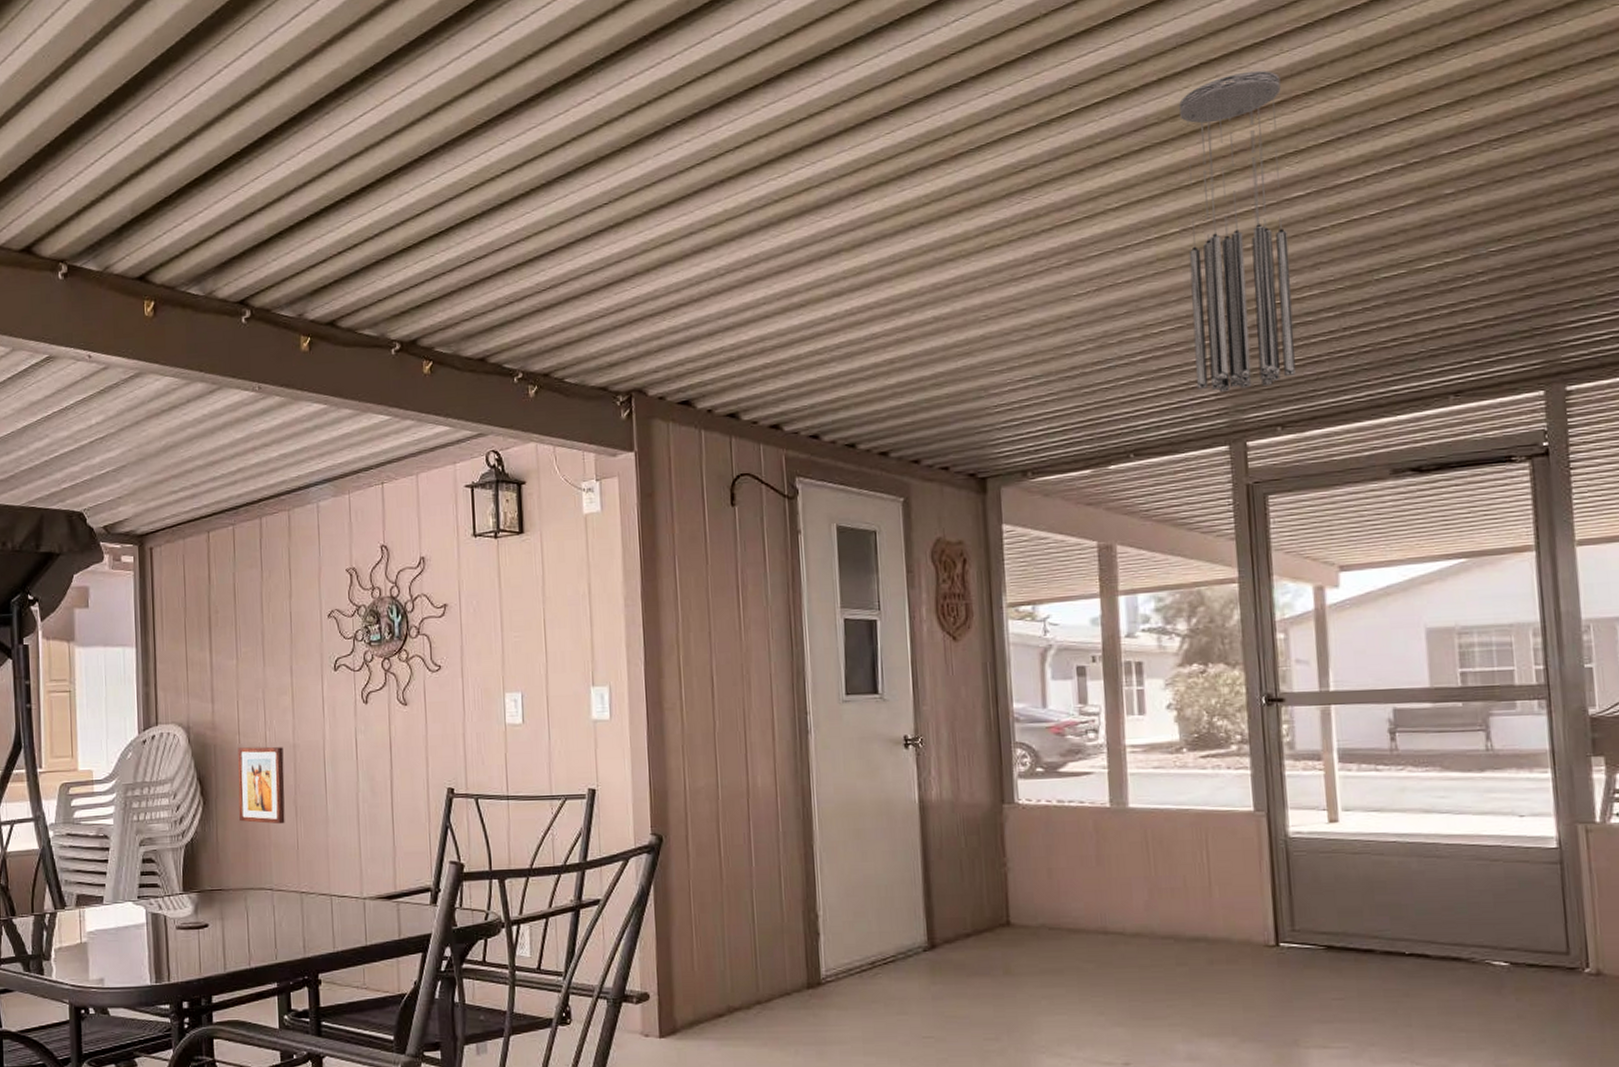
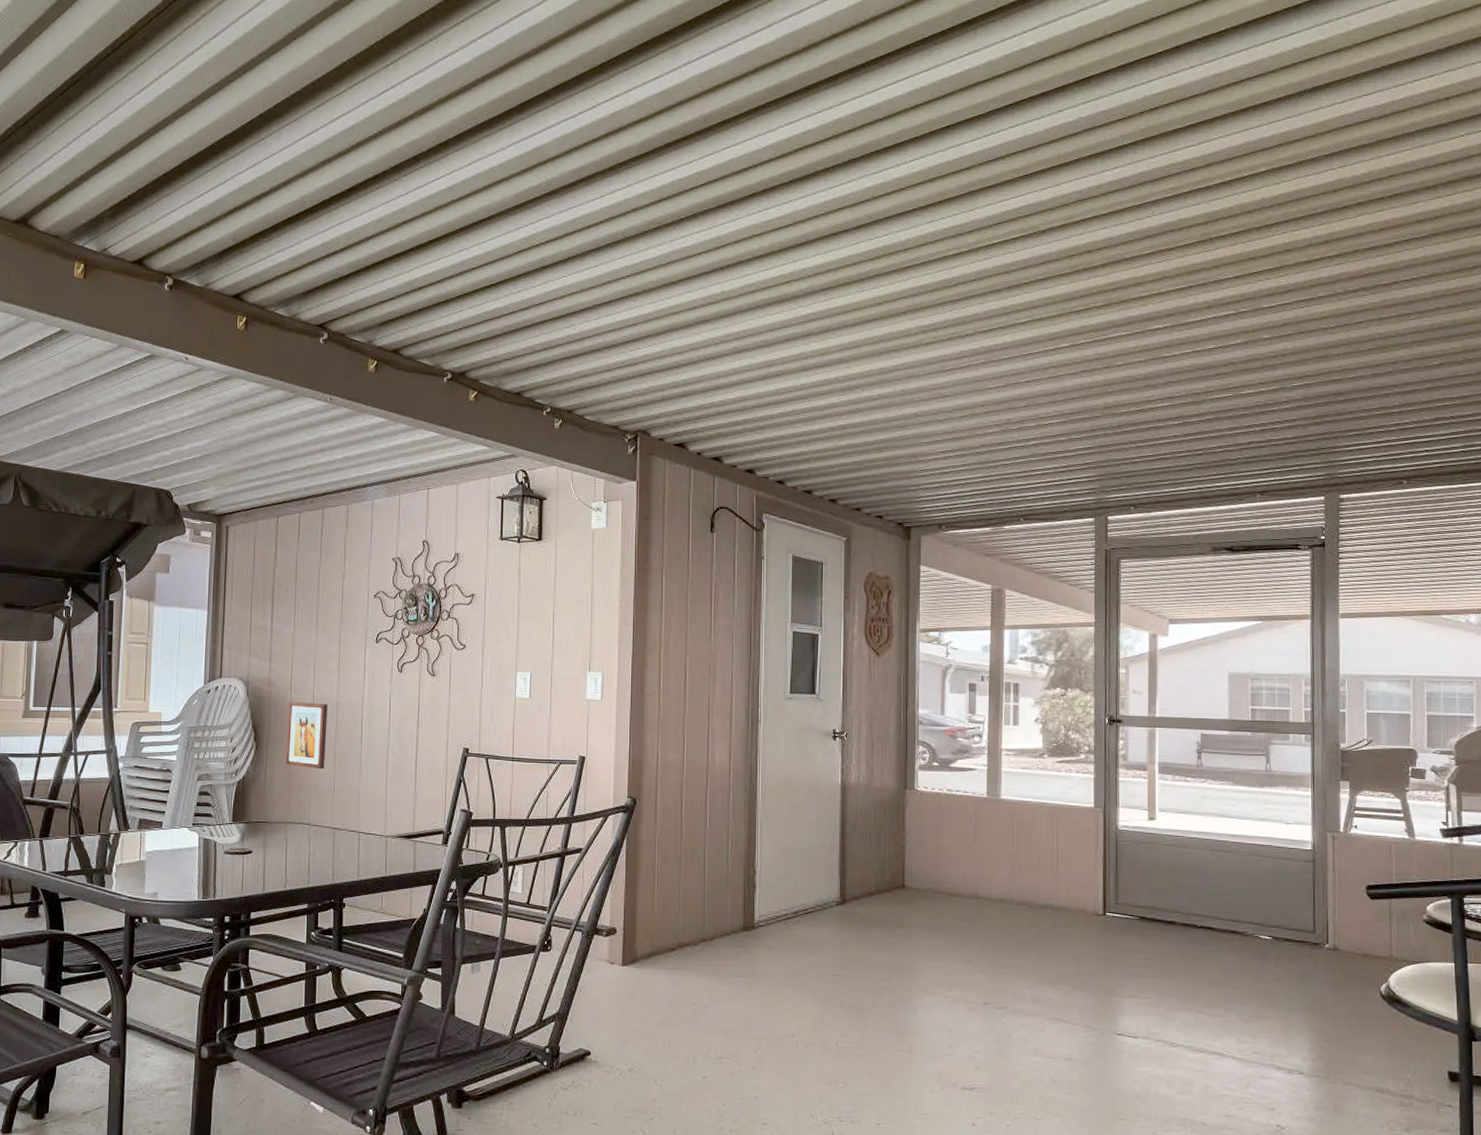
wind chime: present [1179,70,1296,393] -> none [1073,227,1151,476]

